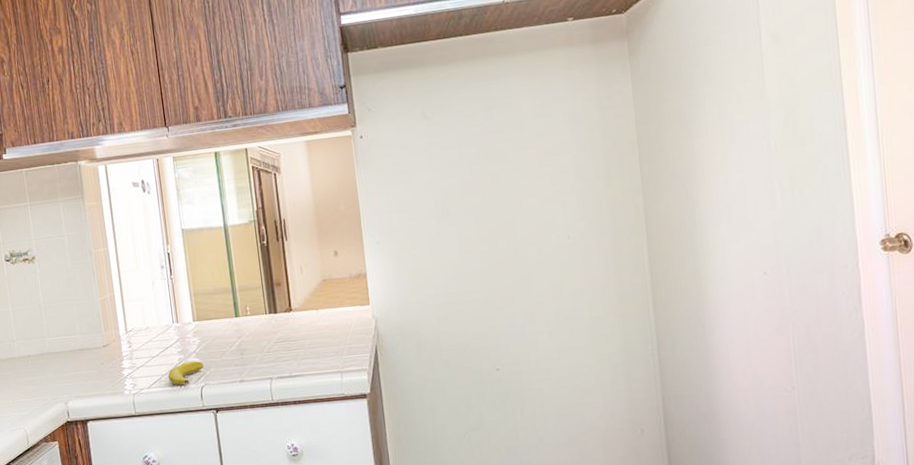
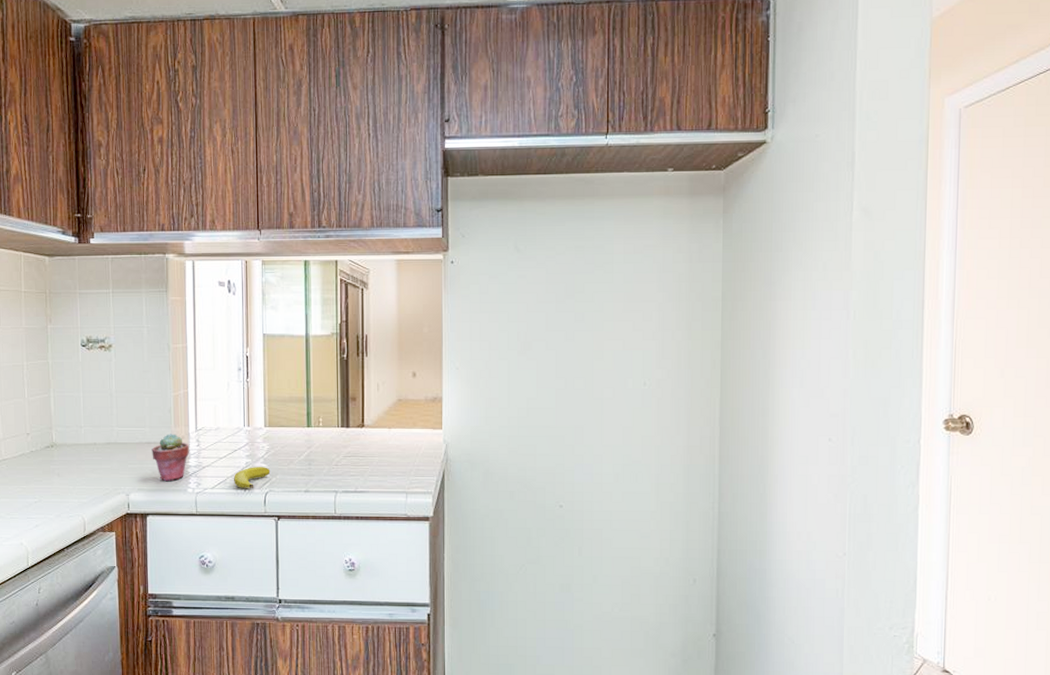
potted succulent: none [85,338,122,386] -> present [152,434,189,482]

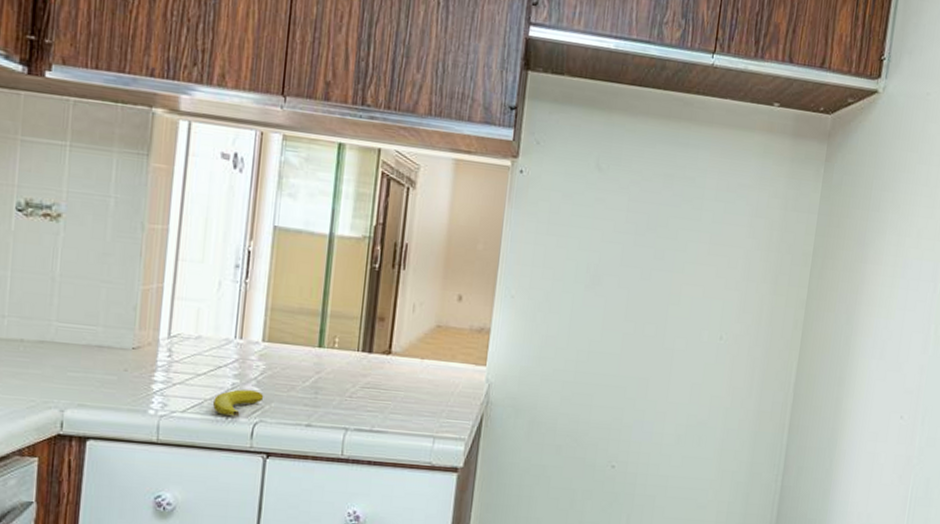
potted succulent: present [152,434,189,482] -> none [103,337,157,399]

